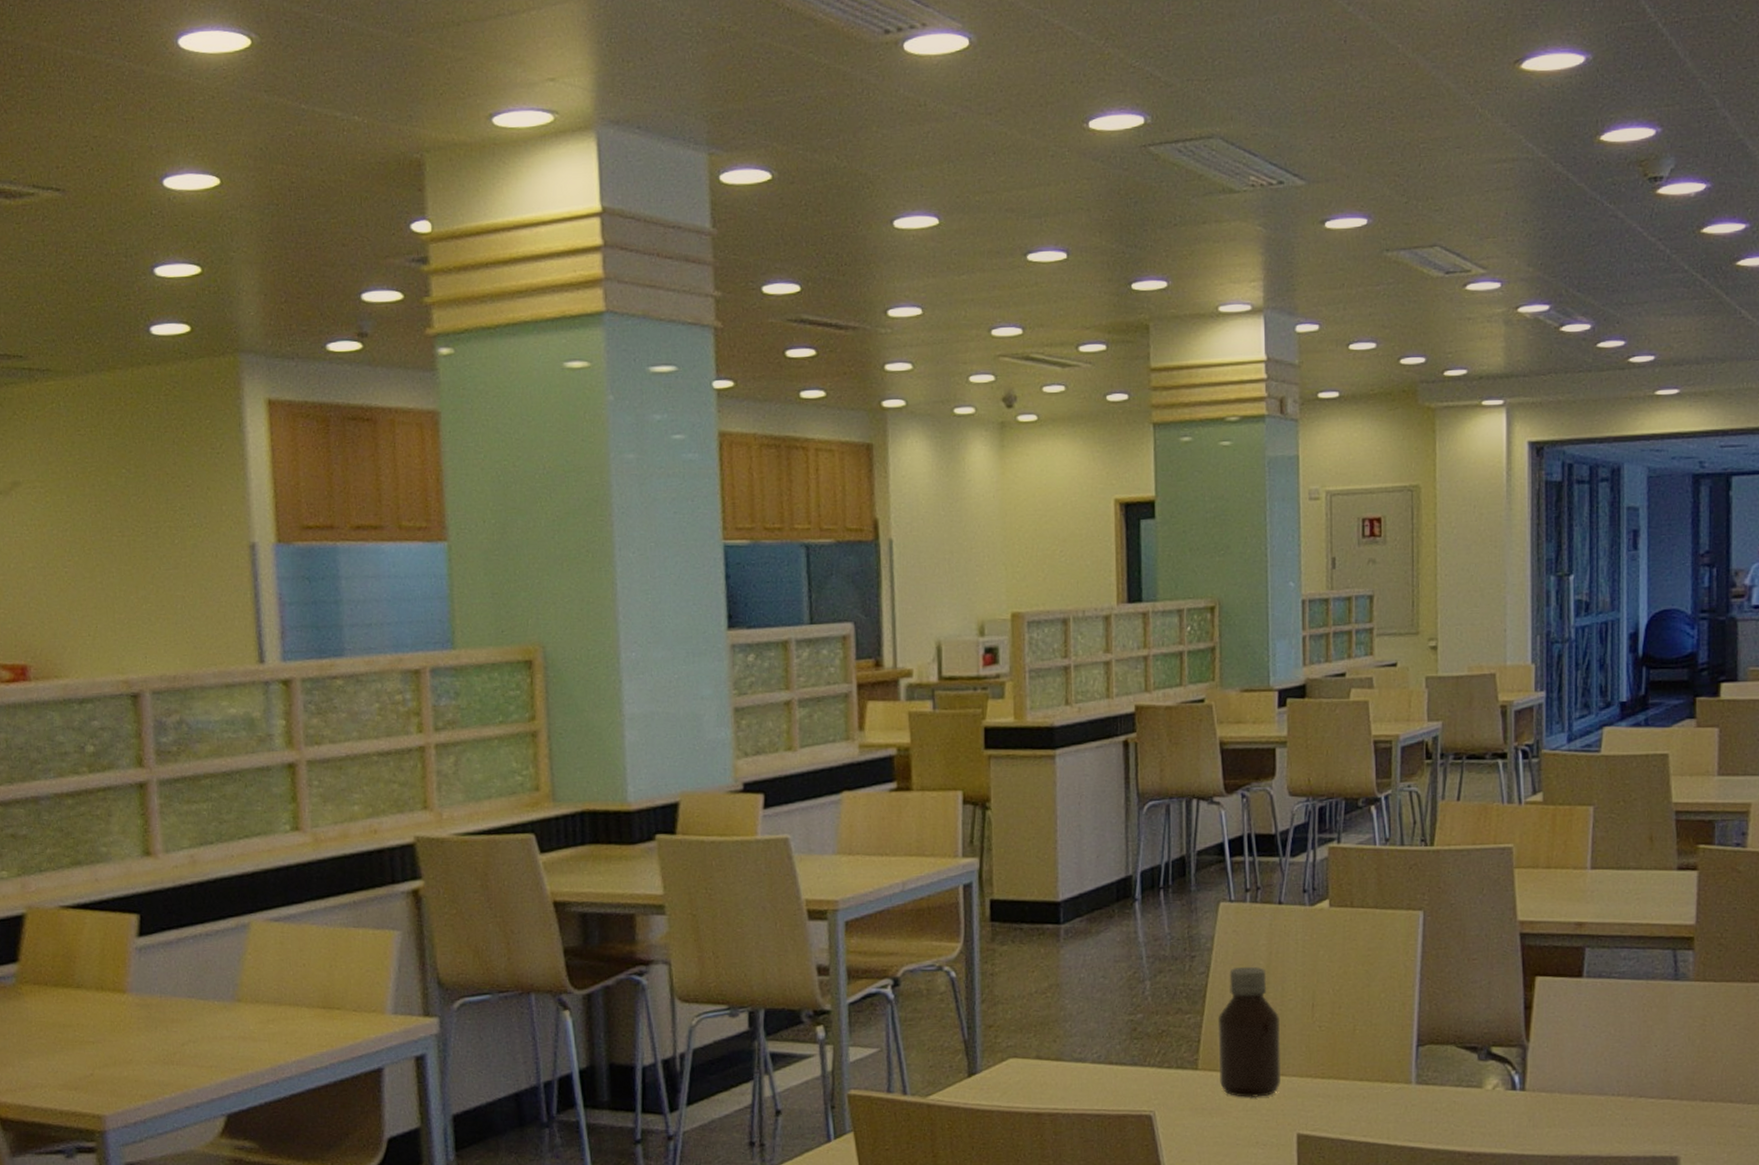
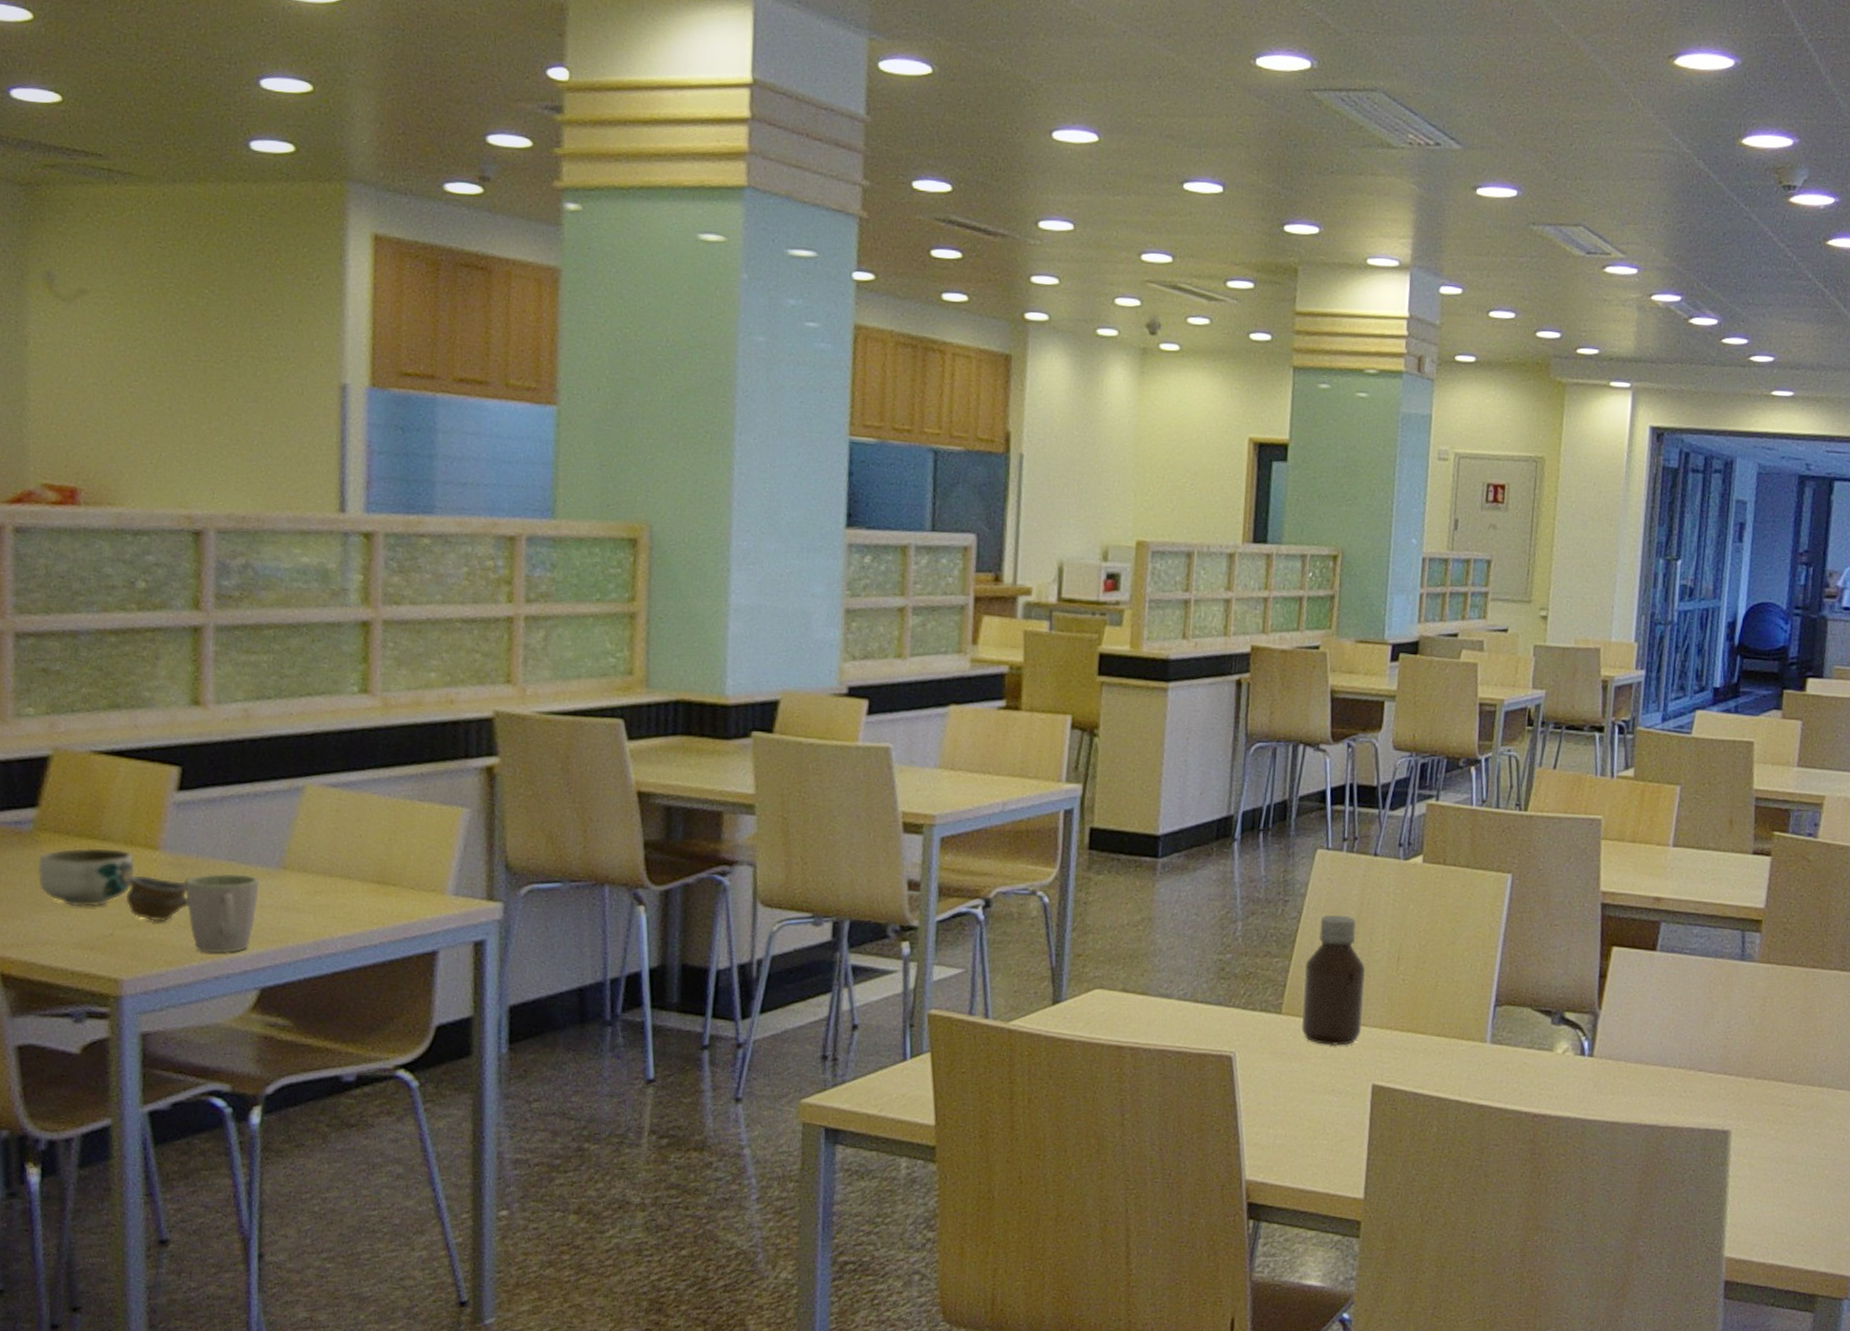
bowl: none [22,995,107,1051] -> present [37,847,135,907]
cup: none [100,1015,161,1060] -> present [124,875,196,922]
mug: none [153,1009,218,1084] -> present [186,873,259,953]

